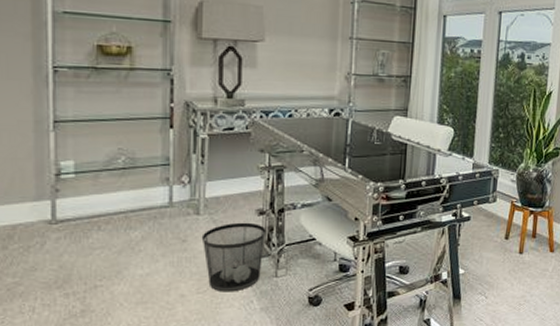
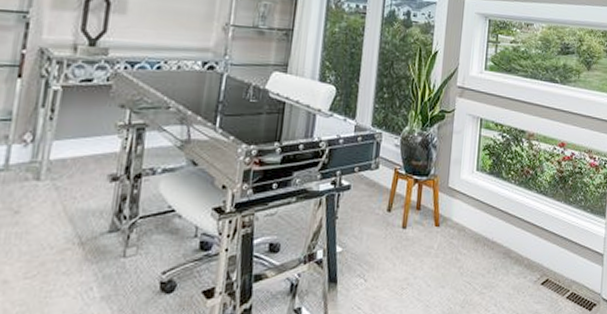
waste bin: present [201,222,266,292] -> none [38,189,118,277]

